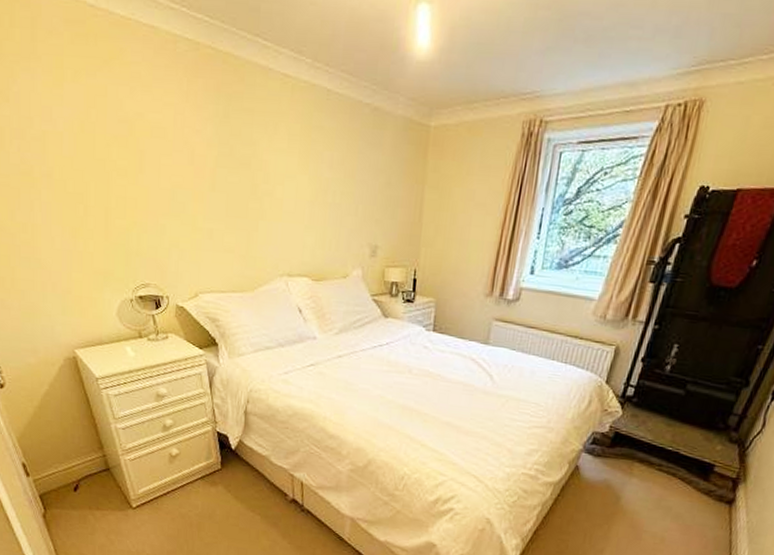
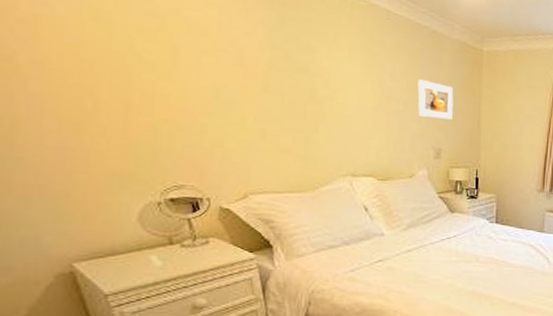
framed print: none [355,167,394,212] -> present [417,79,454,120]

